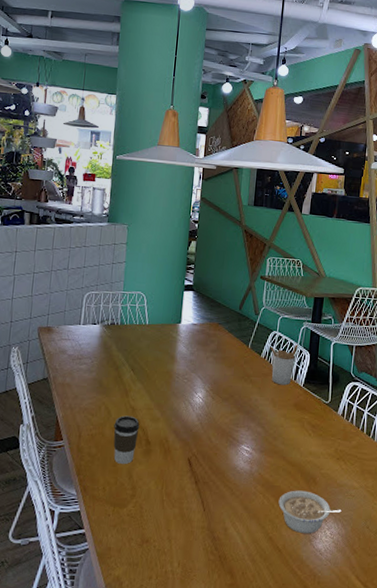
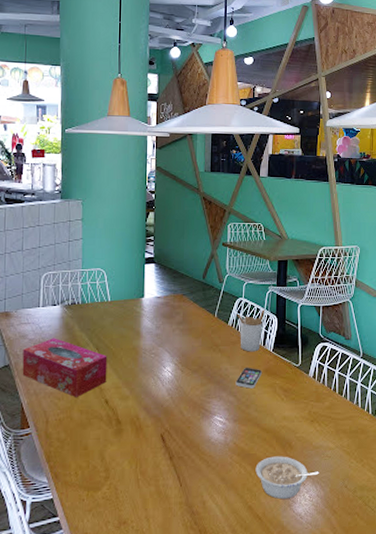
tissue box: none [59,355,142,416] -> present [22,338,107,398]
coffee cup: present [113,415,140,465] -> none [82,396,109,447]
smartphone: none [264,399,291,421] -> present [235,367,262,389]

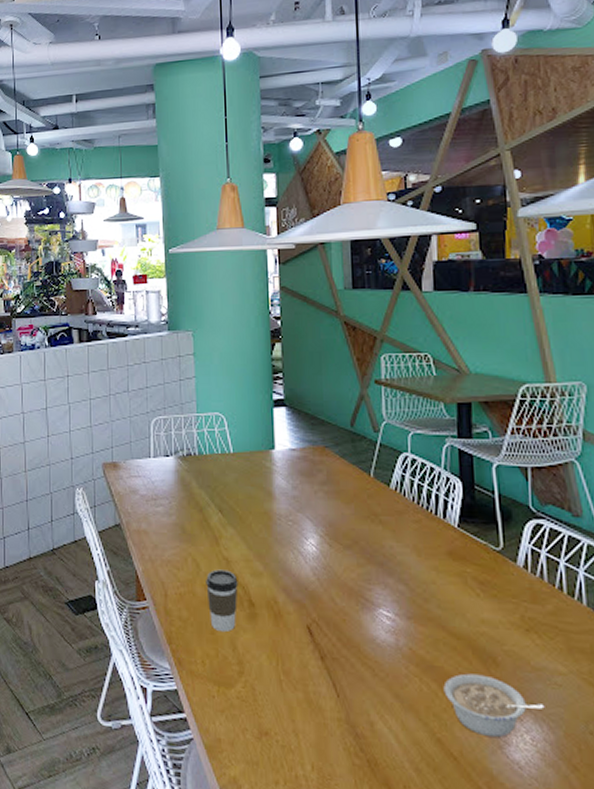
tissue box: present [22,338,107,398] -> none [134,495,234,570]
coffee cup: none [82,396,109,447] -> present [206,569,238,633]
smartphone: present [235,367,262,389] -> none [406,546,444,576]
utensil holder: present [237,310,265,352] -> none [401,469,442,527]

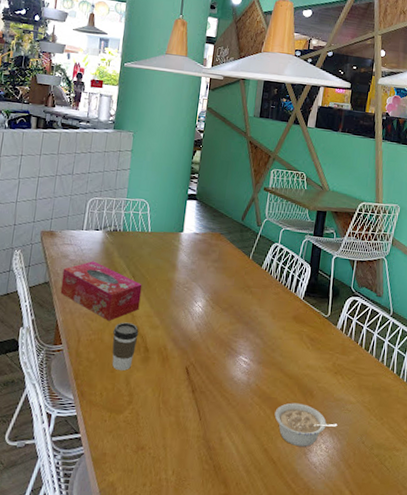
tissue box: none [134,495,234,570] -> present [60,261,142,322]

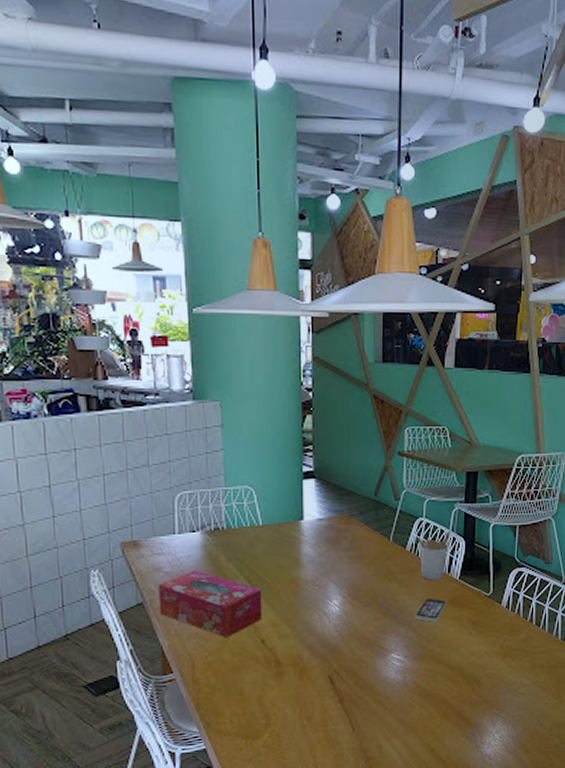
coffee cup: present [112,322,139,371] -> none [234,636,266,692]
smartphone: none [263,311,290,334] -> present [415,597,446,622]
utensil holder: none [271,257,299,298] -> present [416,531,450,581]
legume: present [274,402,338,447] -> none [438,694,511,741]

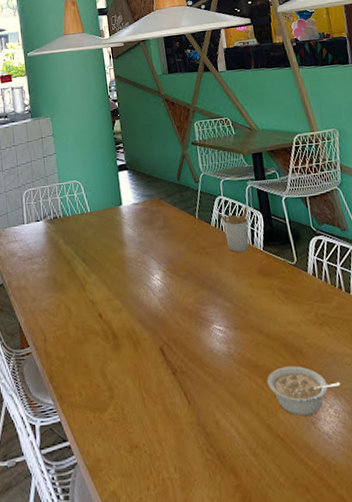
tissue box: present [158,570,262,639] -> none [14,253,98,314]
smartphone: present [415,597,446,622] -> none [229,268,256,292]
legume: none [438,694,511,741] -> present [267,365,341,417]

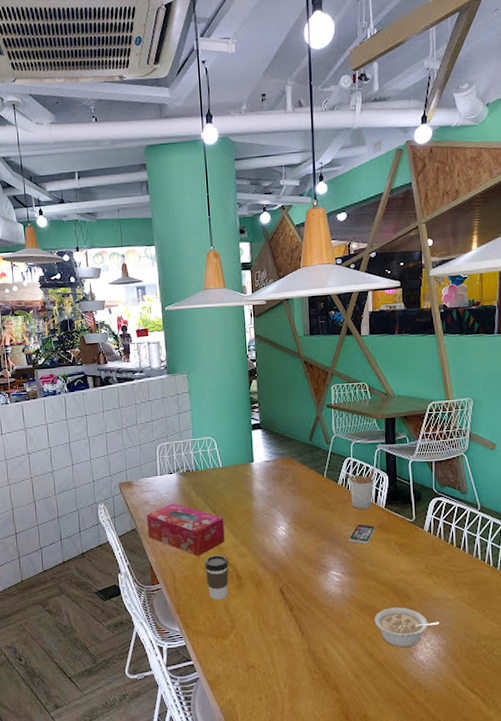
tissue box: none [14,253,98,314] -> present [146,503,225,557]
coffee cup: none [77,310,104,365] -> present [204,555,229,601]
smartphone: none [229,268,256,292] -> present [349,523,375,544]

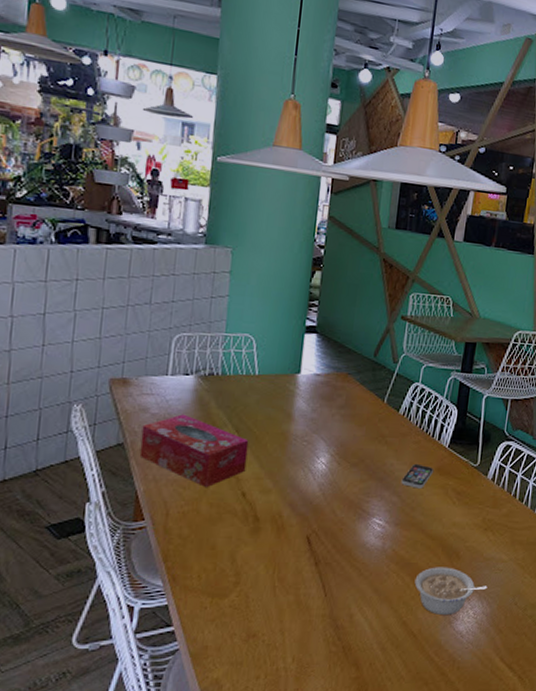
coffee cup: present [204,555,229,601] -> none [211,487,246,547]
utensil holder: present [346,468,375,510] -> none [410,398,444,447]

